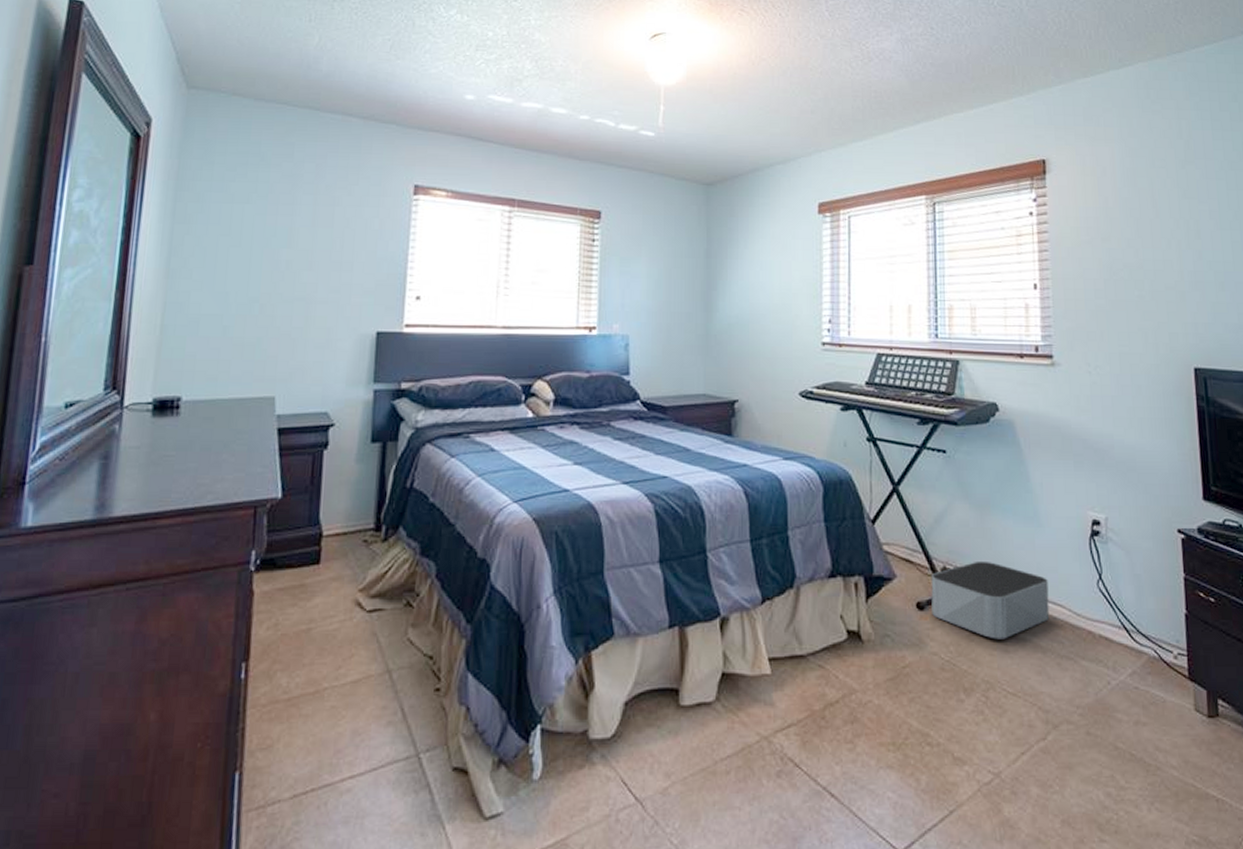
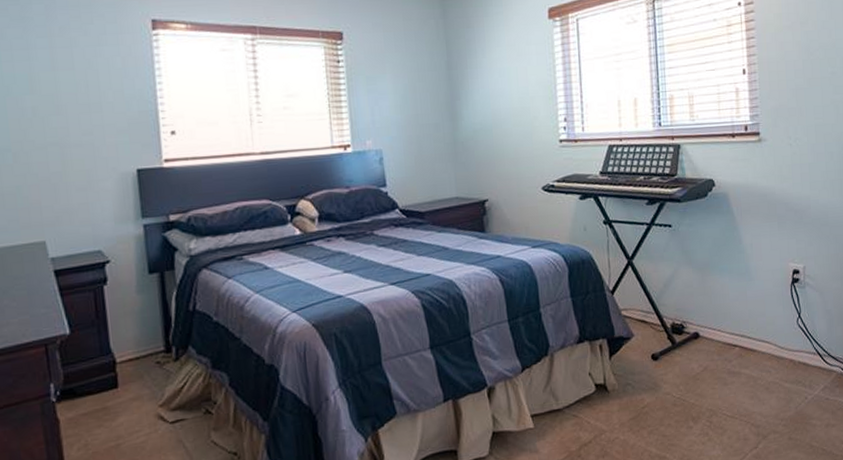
storage bin: present [931,560,1050,639] -> none [662,313,760,376]

